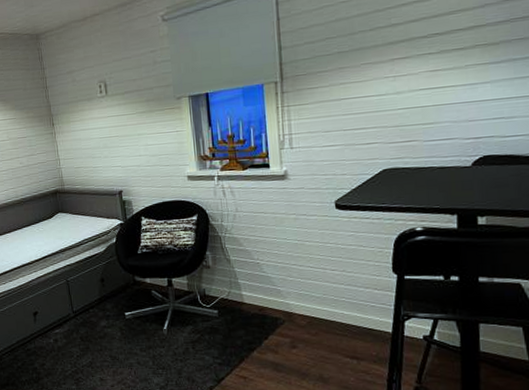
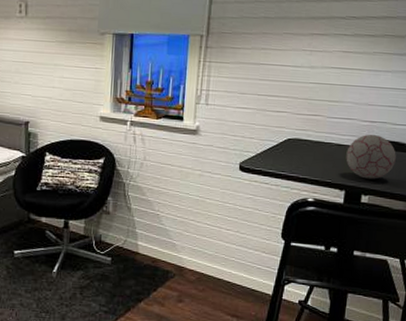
decorative ball: none [452,150,512,199] -> present [346,134,396,179]

